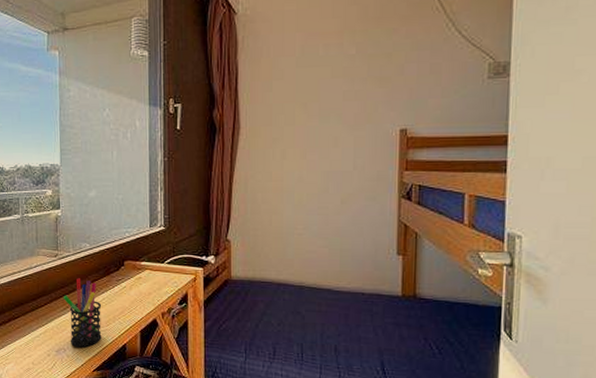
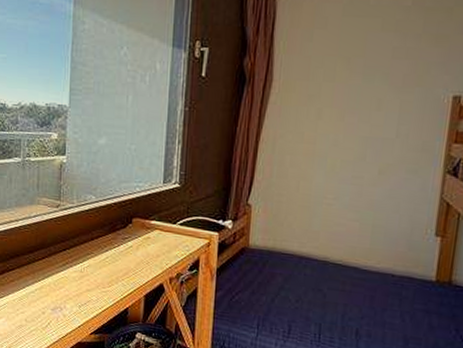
pen holder: present [63,278,102,348] -> none [63,232,105,308]

